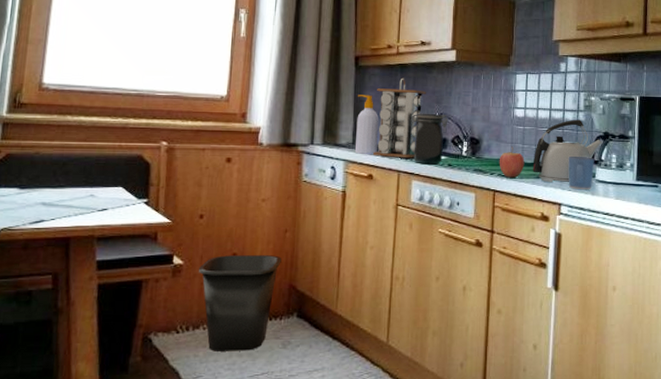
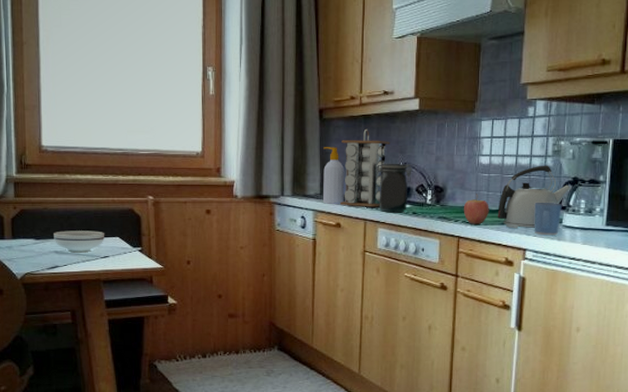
bowl: none [42,179,106,204] -> present [54,231,105,252]
waste bin: present [199,255,282,351] -> none [190,296,261,377]

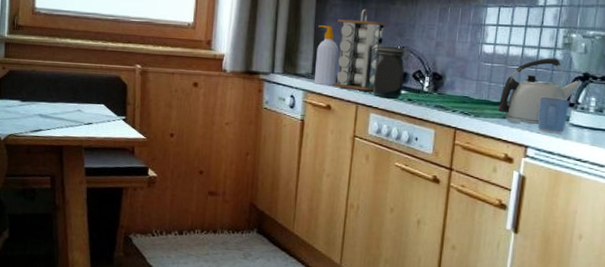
bowl: present [54,231,105,252] -> none [39,94,91,117]
fruit: present [463,194,489,225] -> none [462,84,491,118]

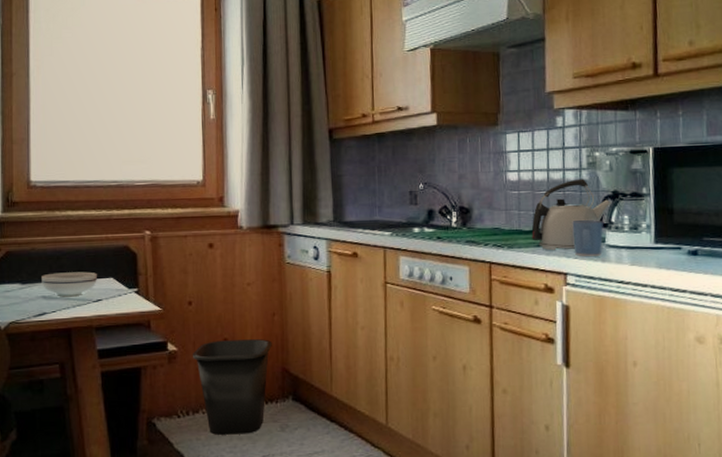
bowl: none [39,94,91,117] -> present [41,271,98,296]
waste bin: none [170,171,243,258] -> present [193,339,272,435]
soap bottle: present [313,25,339,86] -> none [335,169,360,233]
spice rack: present [331,8,389,92] -> none [354,147,408,235]
jar: present [372,45,410,99] -> none [394,183,434,239]

